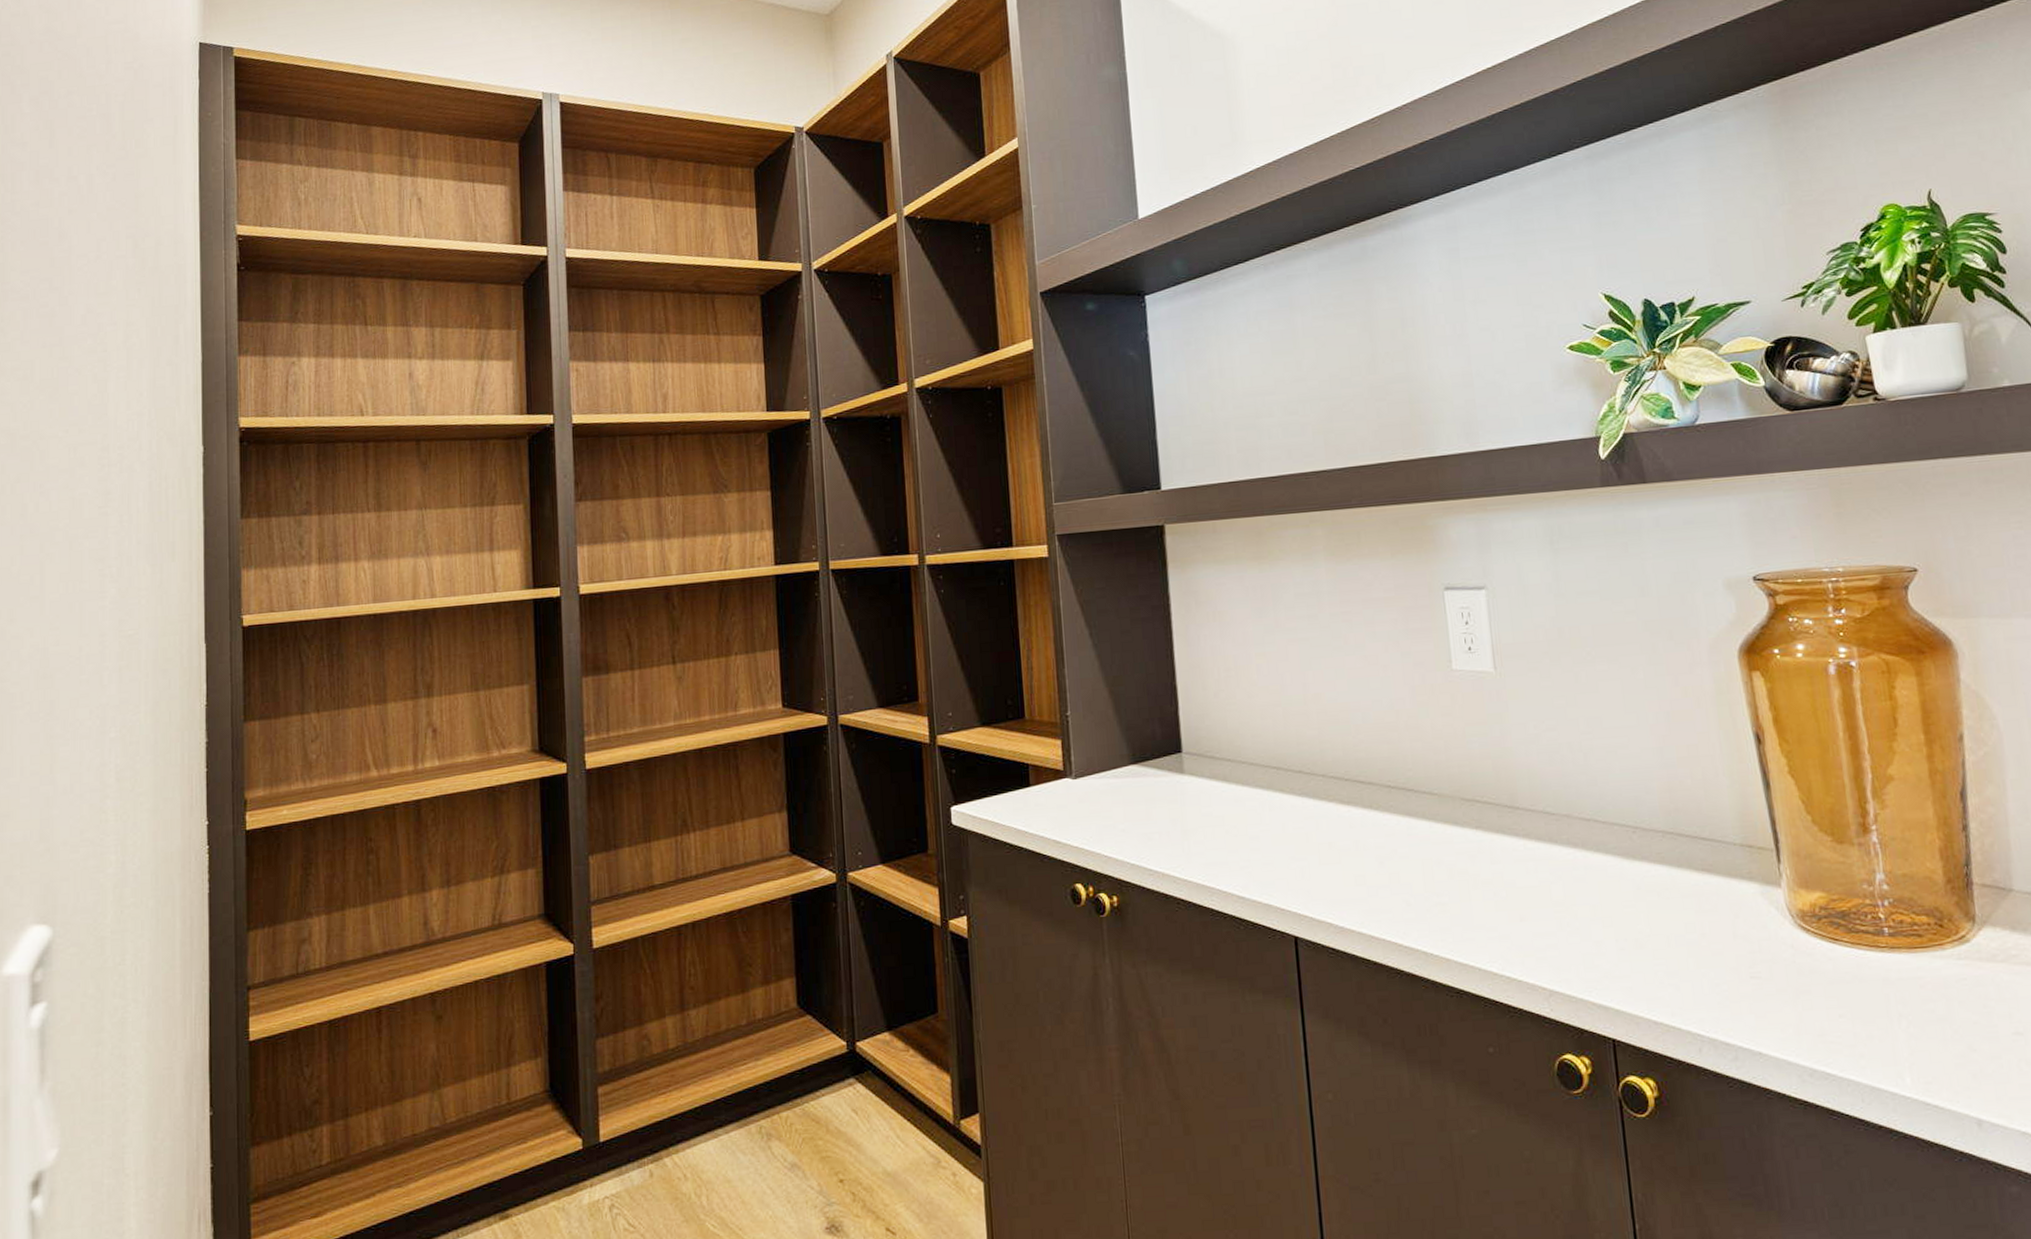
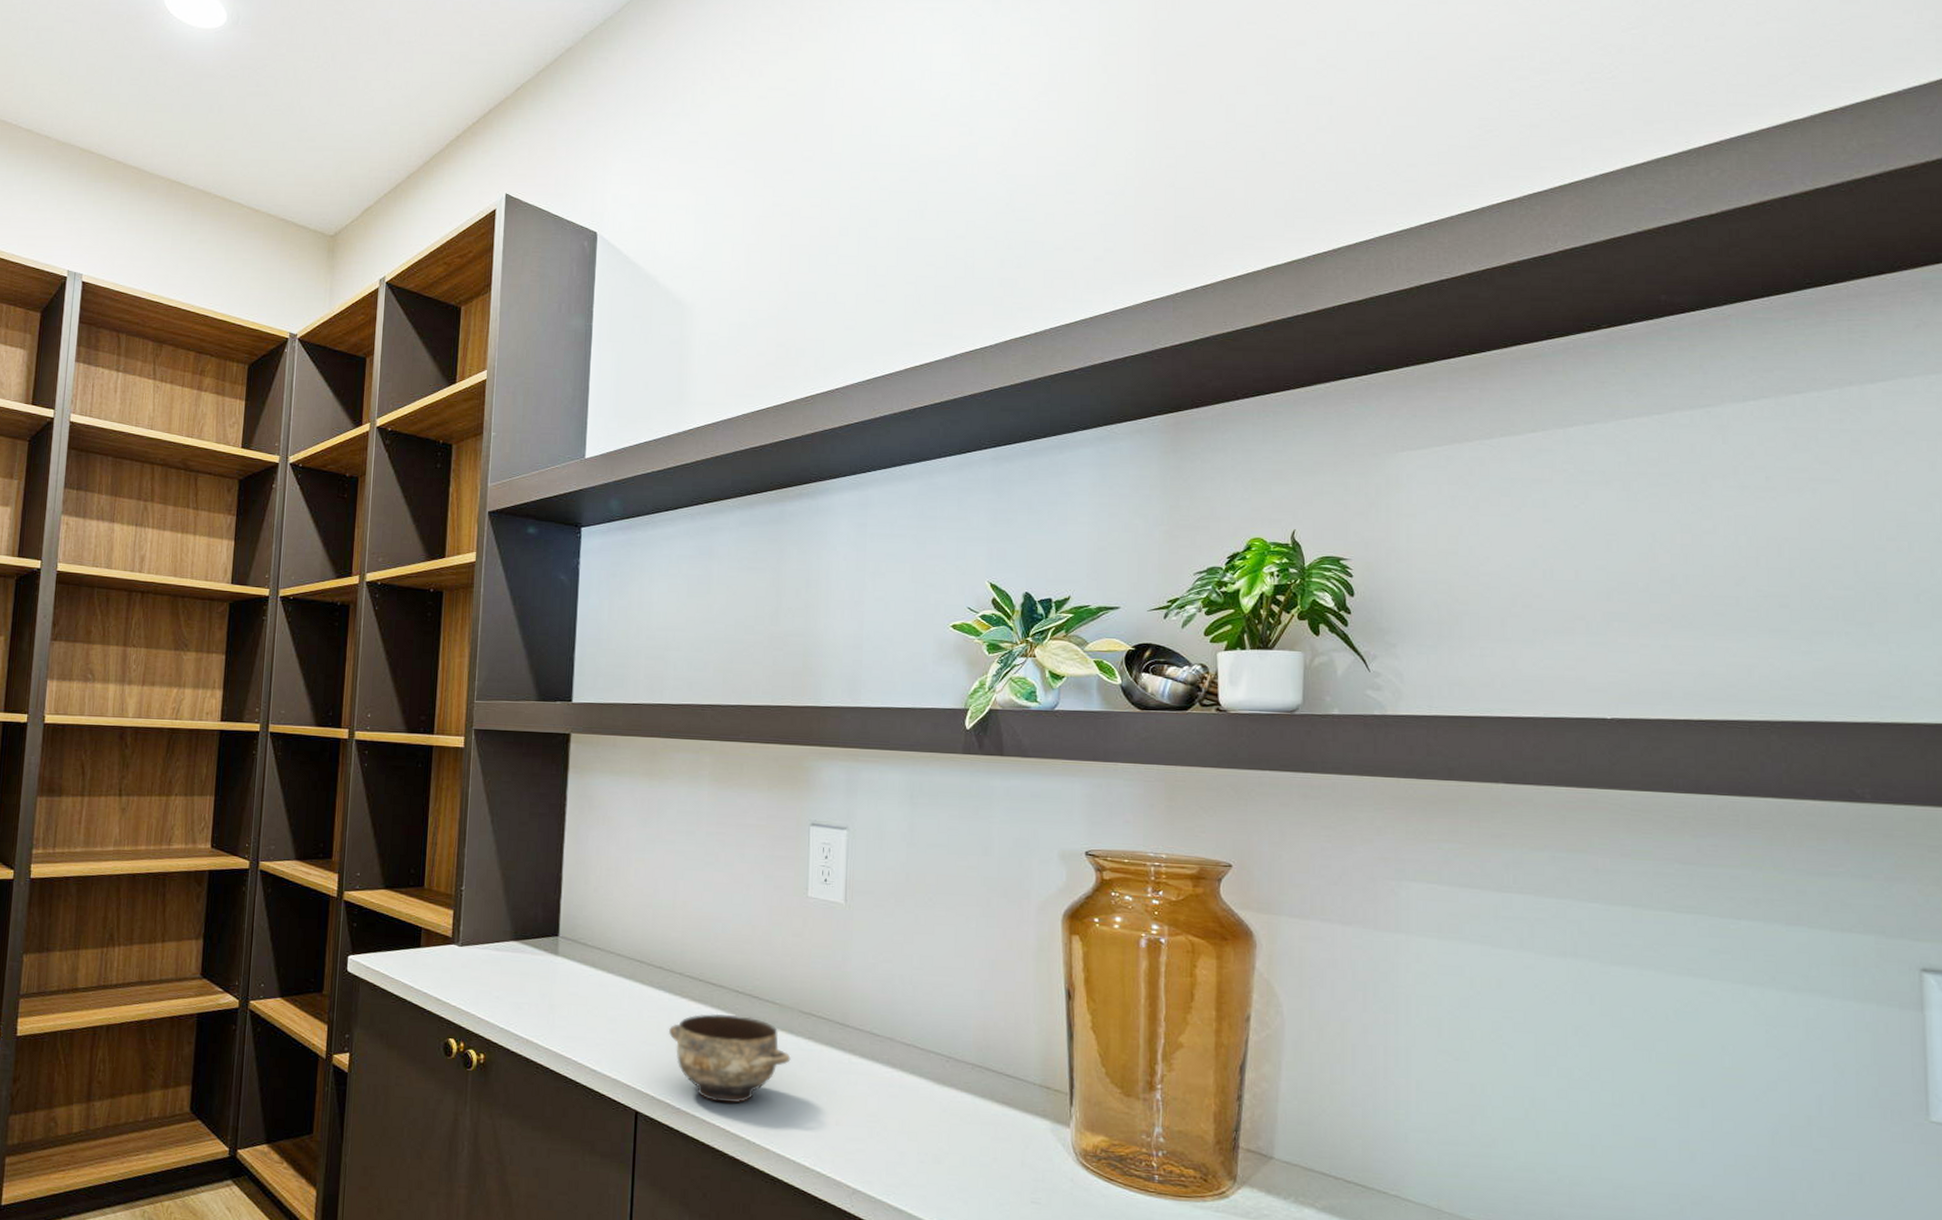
ceramic bowl: none [1318,812,1459,914] -> present [668,1013,791,1103]

